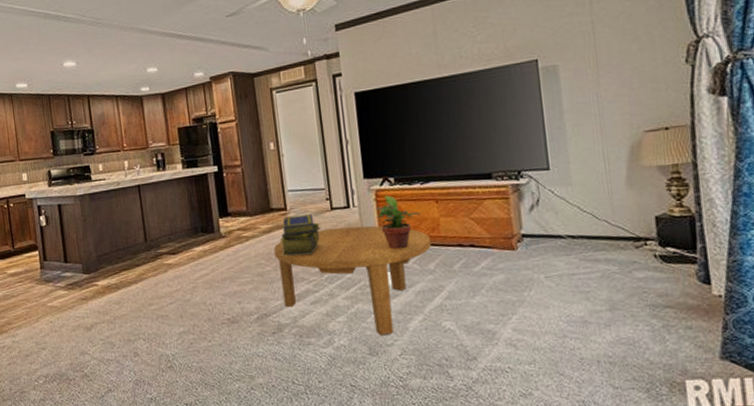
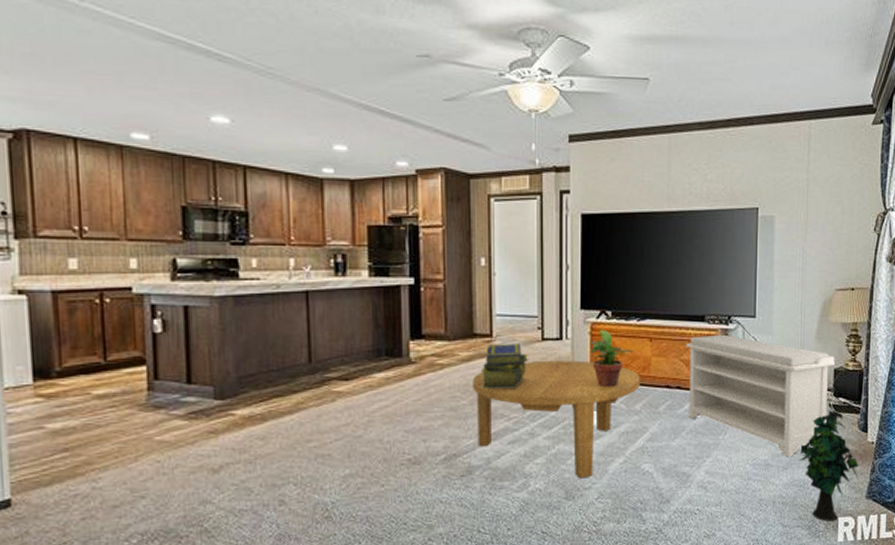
bench: none [474,189,655,315] -> present [686,334,835,458]
decorative plant: none [624,261,706,384] -> present [800,410,859,522]

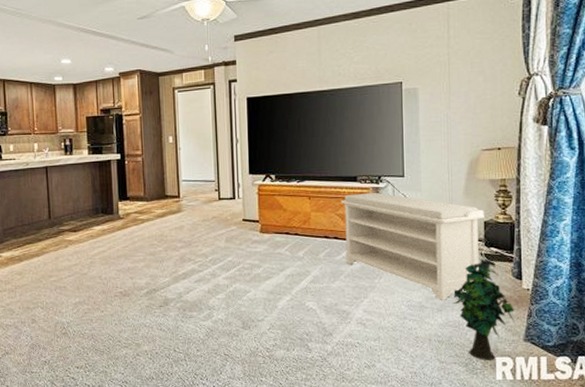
coffee table: present [472,360,640,478] -> none [166,216,302,311]
stack of books: present [481,344,529,390] -> none [172,203,209,239]
potted plant: present [589,330,633,388] -> none [257,191,295,238]

